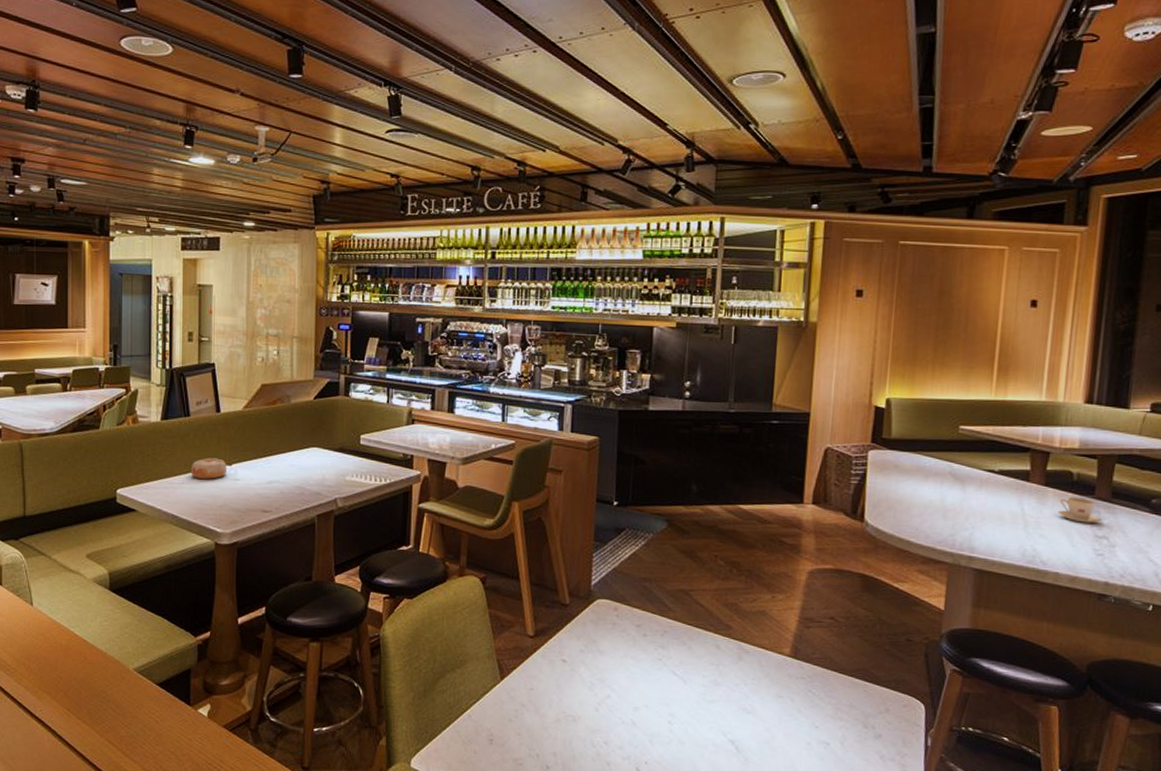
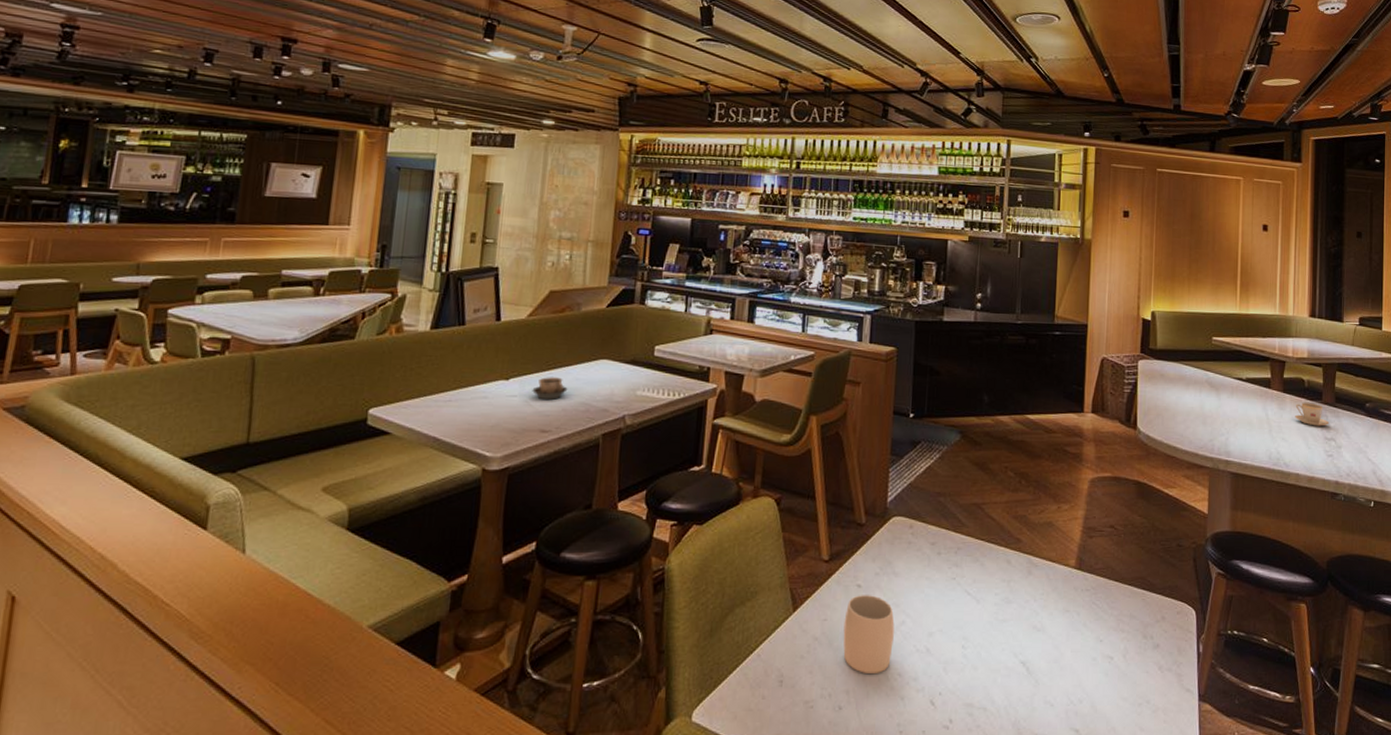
pastry: present [190,458,228,479] -> none [460,371,504,396]
cup: none [252,463,284,484] -> present [532,377,568,401]
mug: none [549,669,600,741] -> present [843,595,895,675]

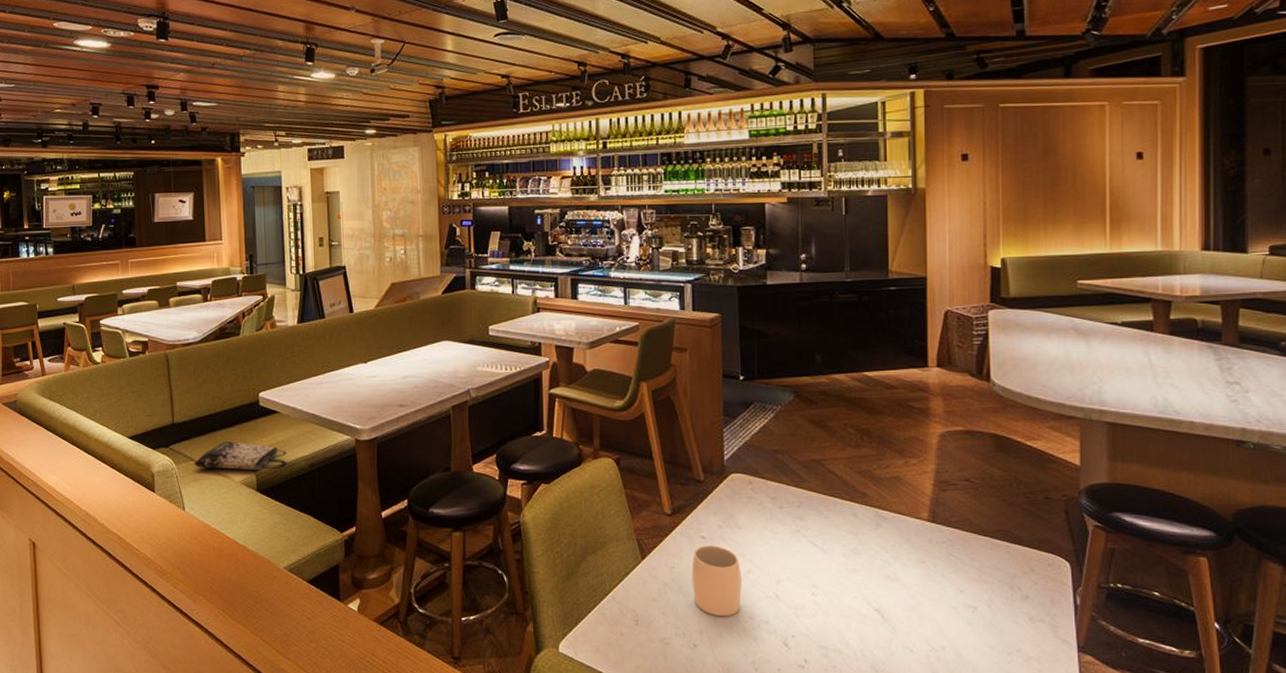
tote bag: none [267,467,394,504] -> present [194,441,287,471]
cup: present [532,377,568,401] -> none [387,359,417,379]
teacup: present [1295,402,1330,426] -> none [1186,345,1232,370]

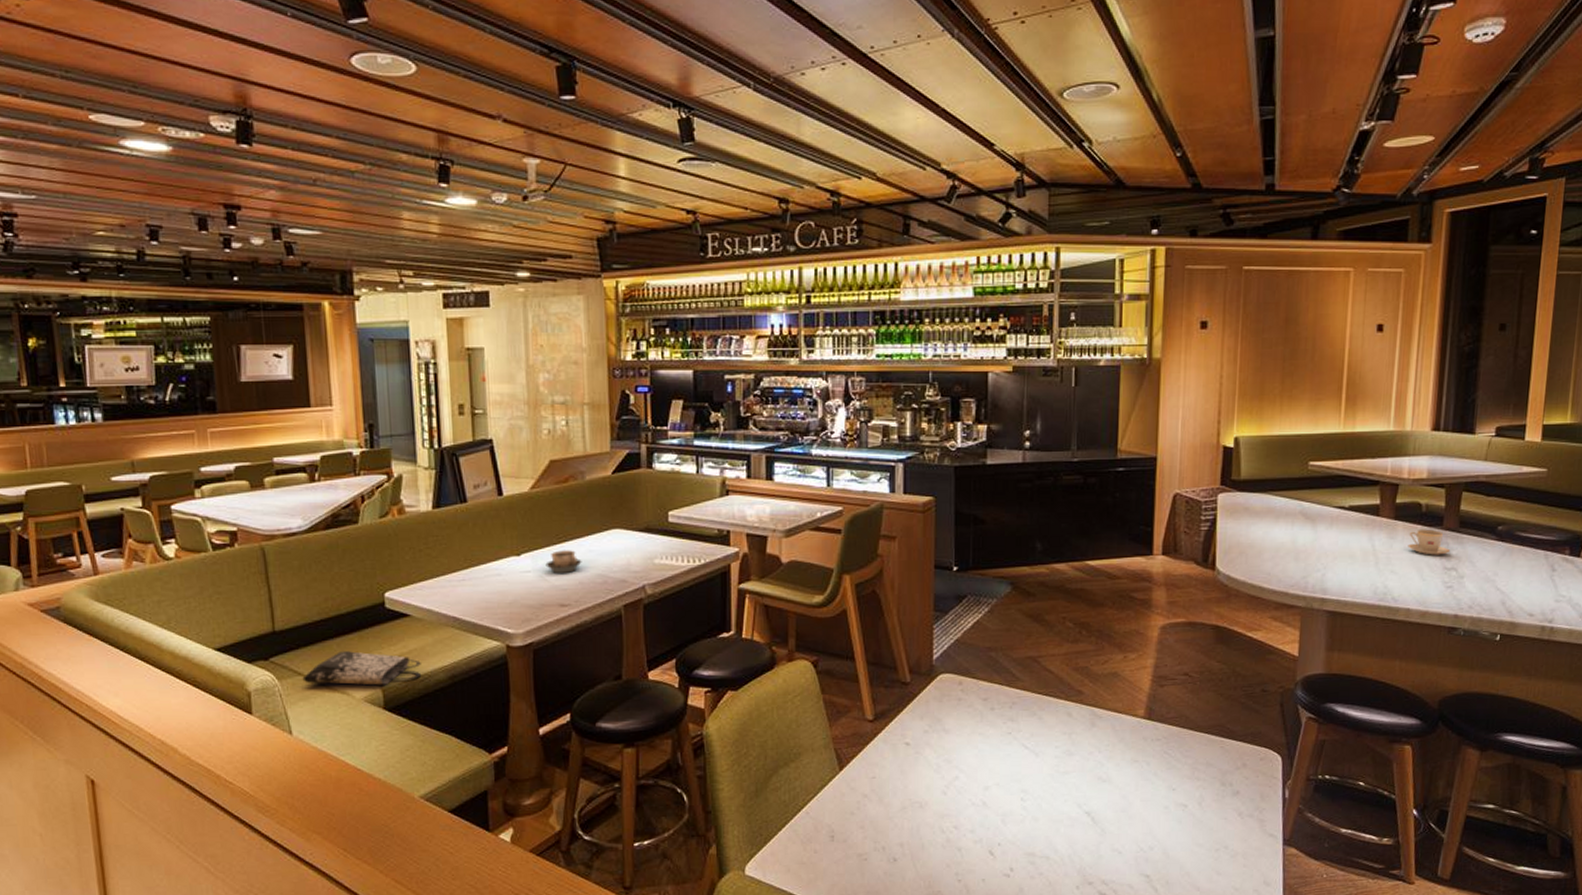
cup: none [387,359,417,379] -> present [545,550,582,575]
mug: present [691,545,742,617] -> none [893,752,947,828]
teacup: none [1186,345,1232,370] -> present [1408,529,1451,555]

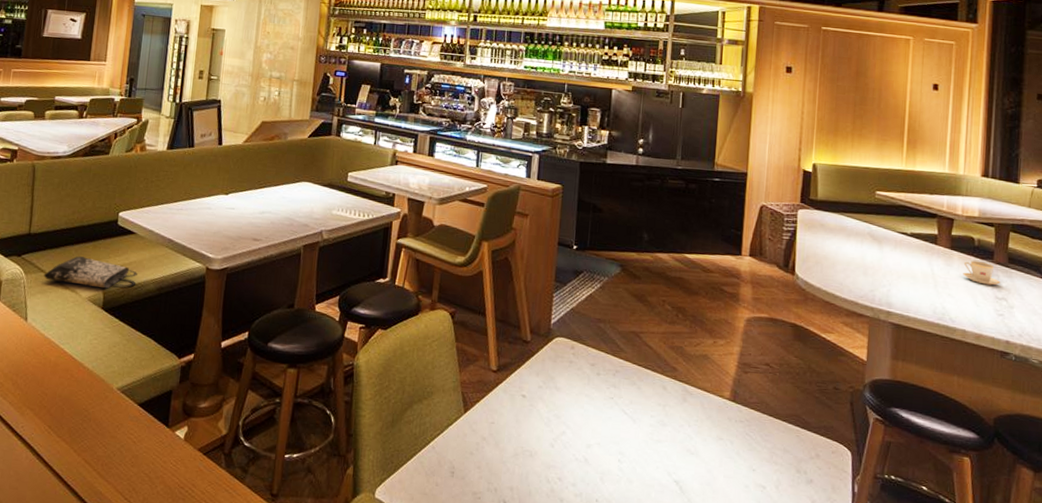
cup: present [545,550,582,575] -> none [247,194,276,215]

